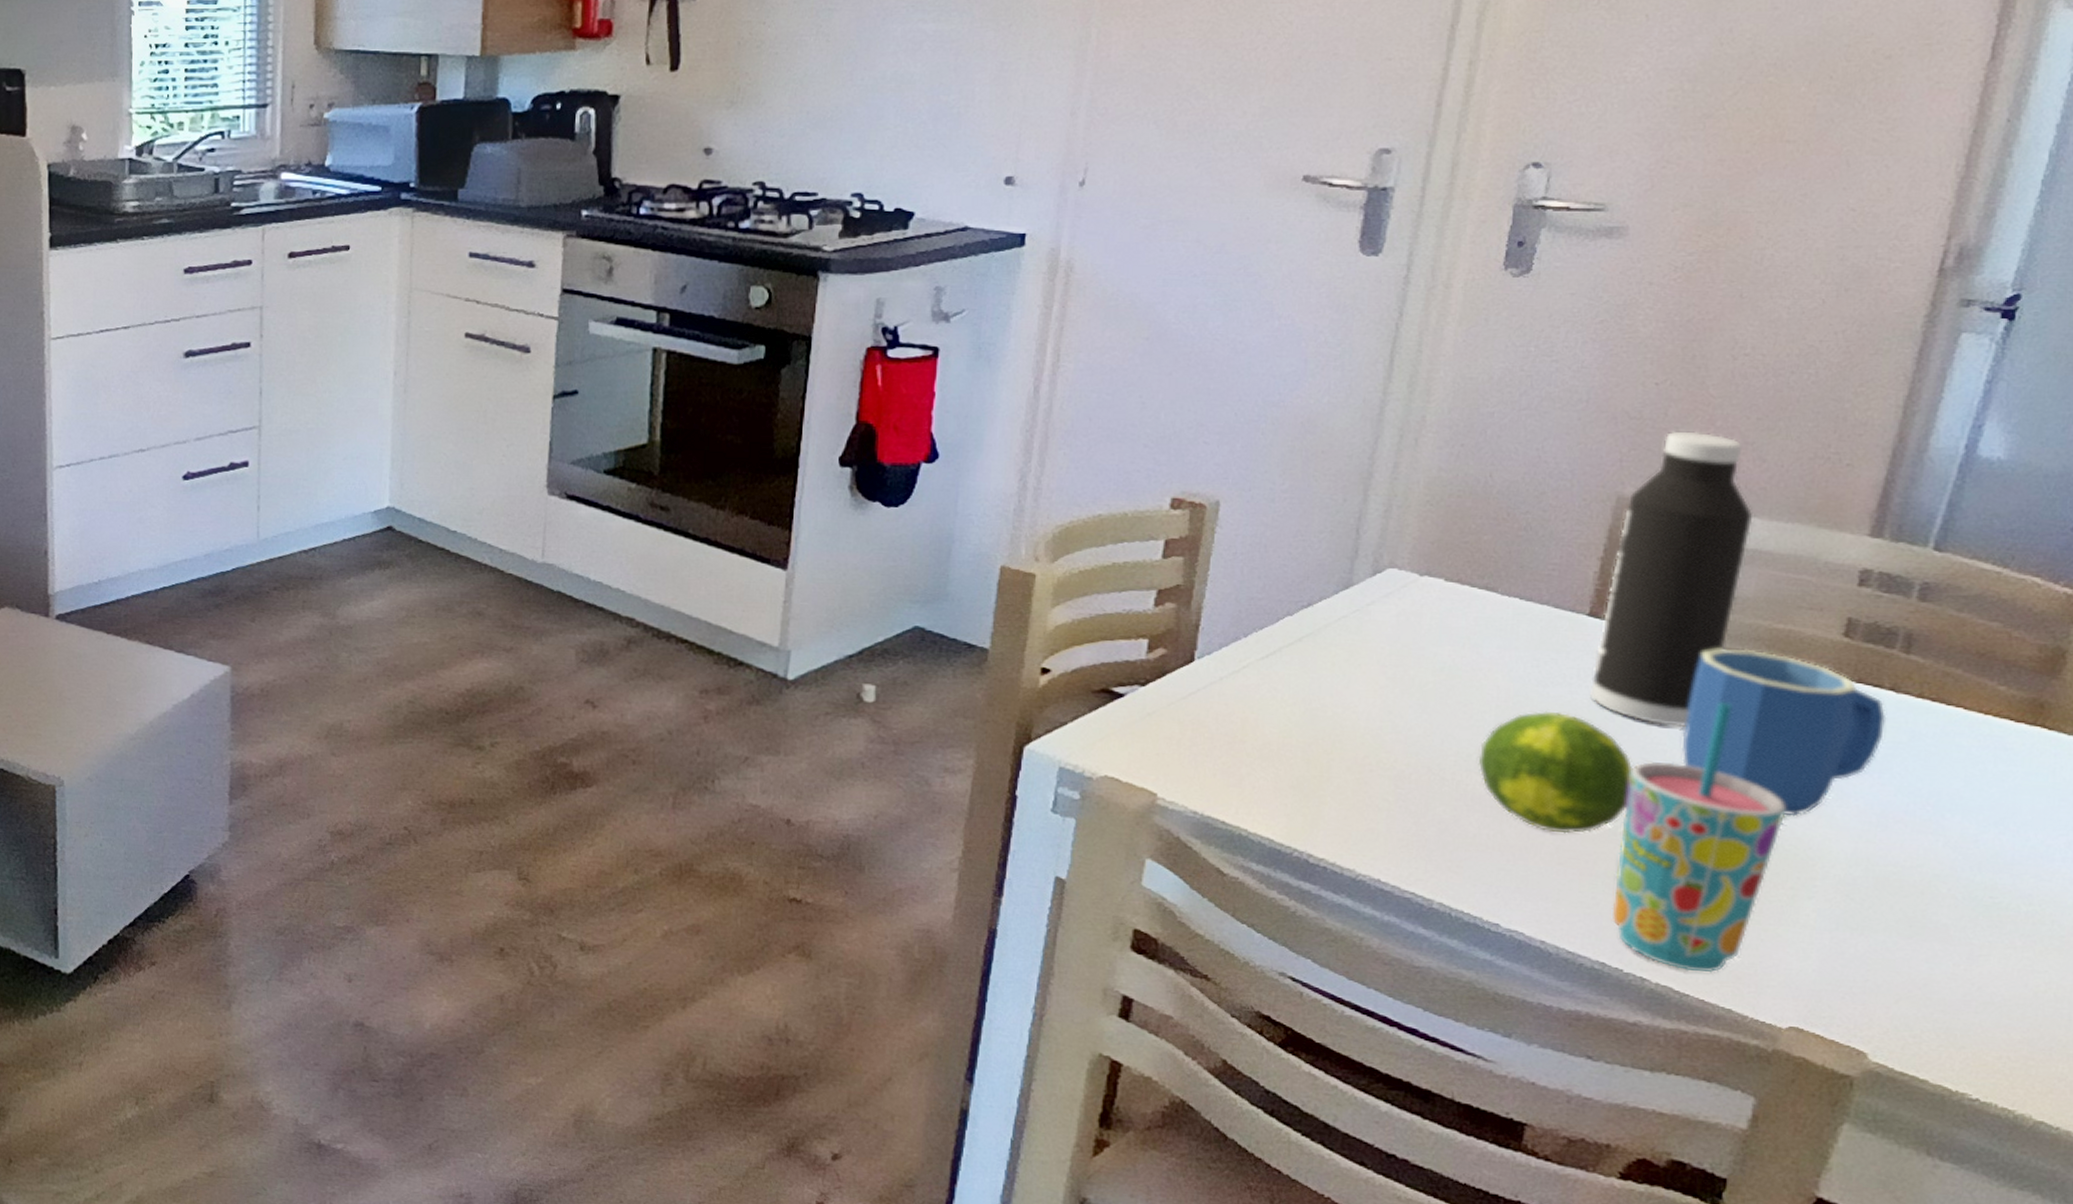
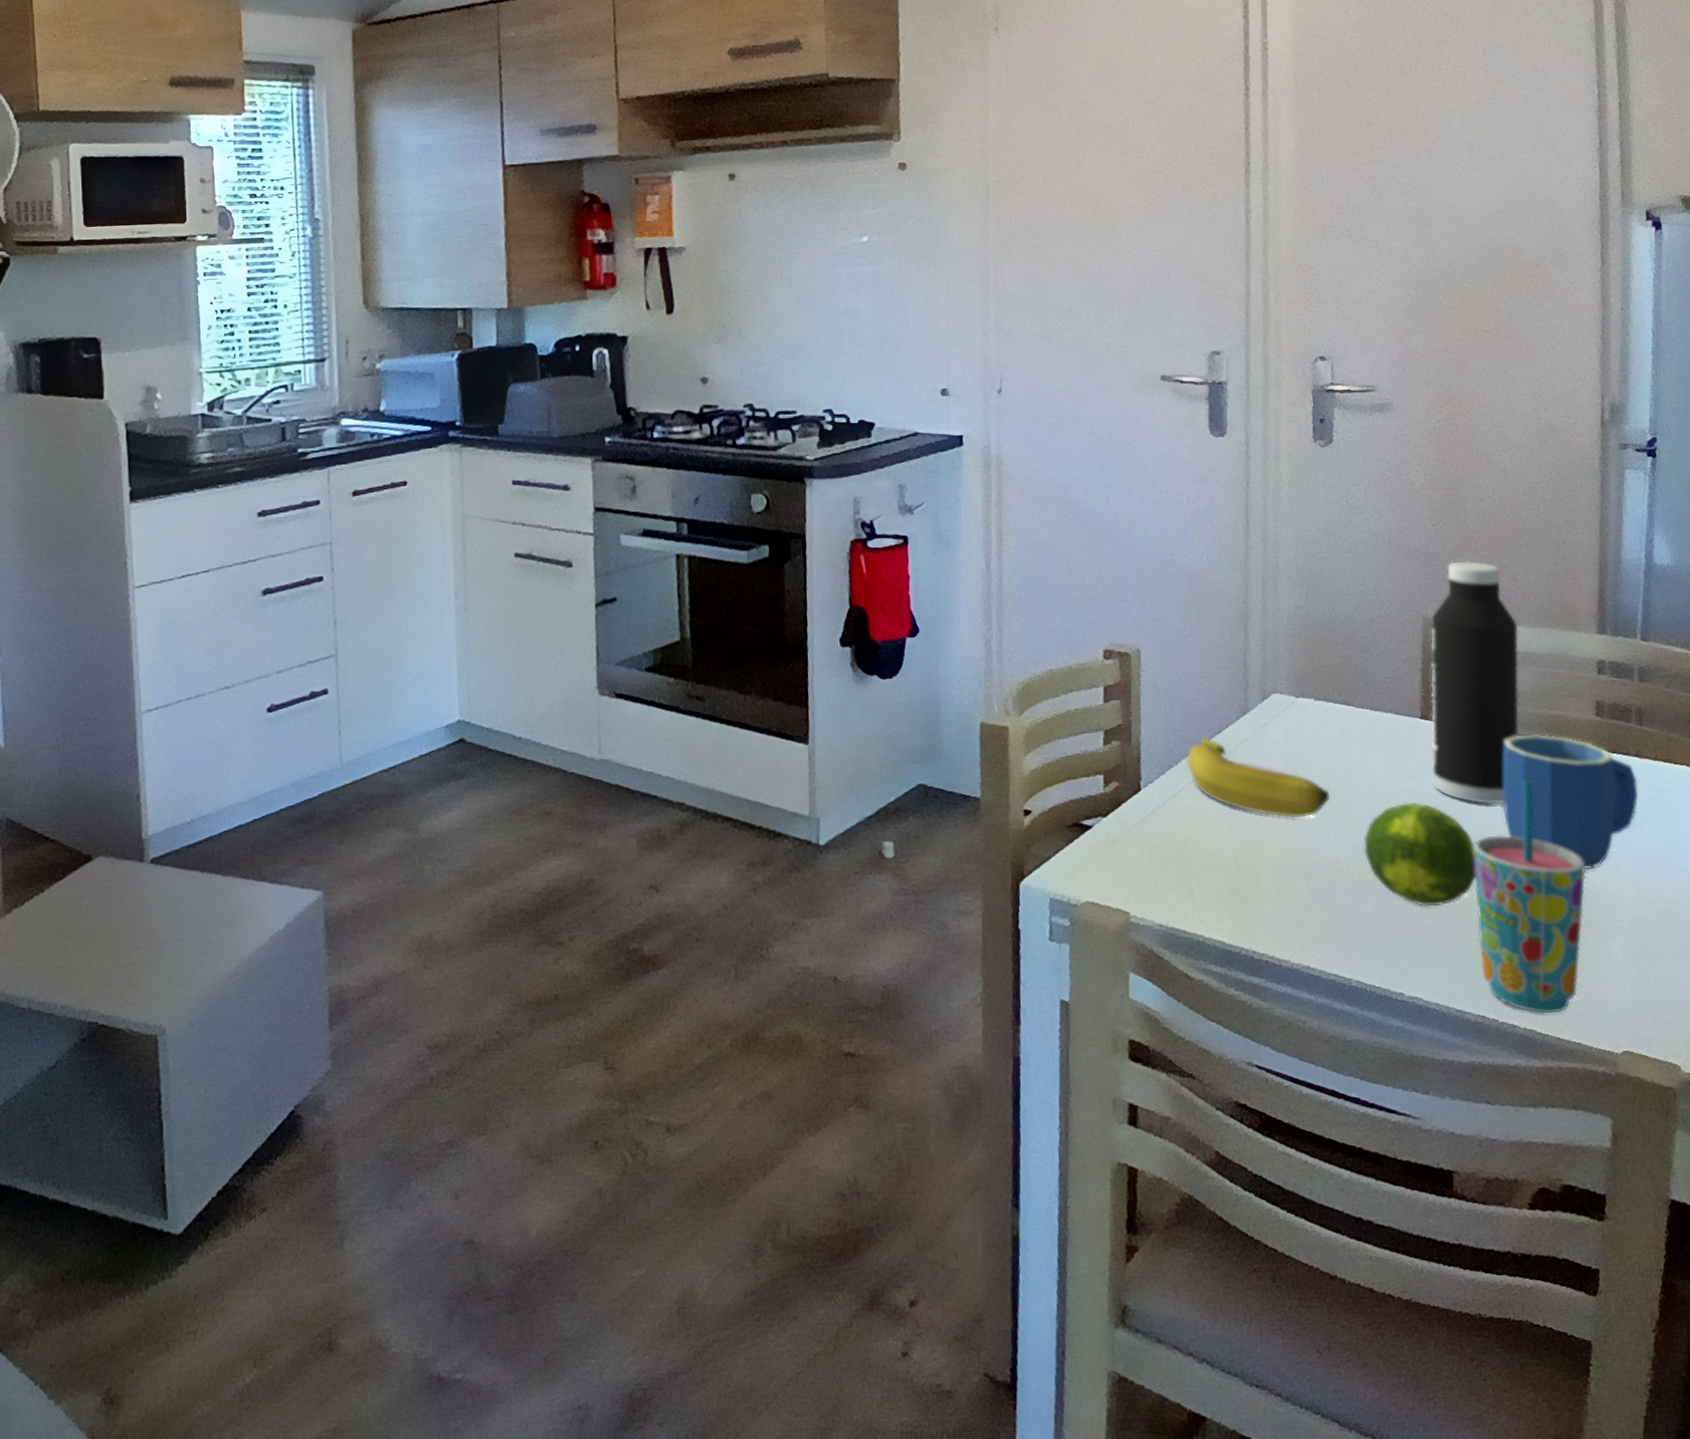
banana: none [1259,610,1445,715] -> present [1186,738,1331,818]

